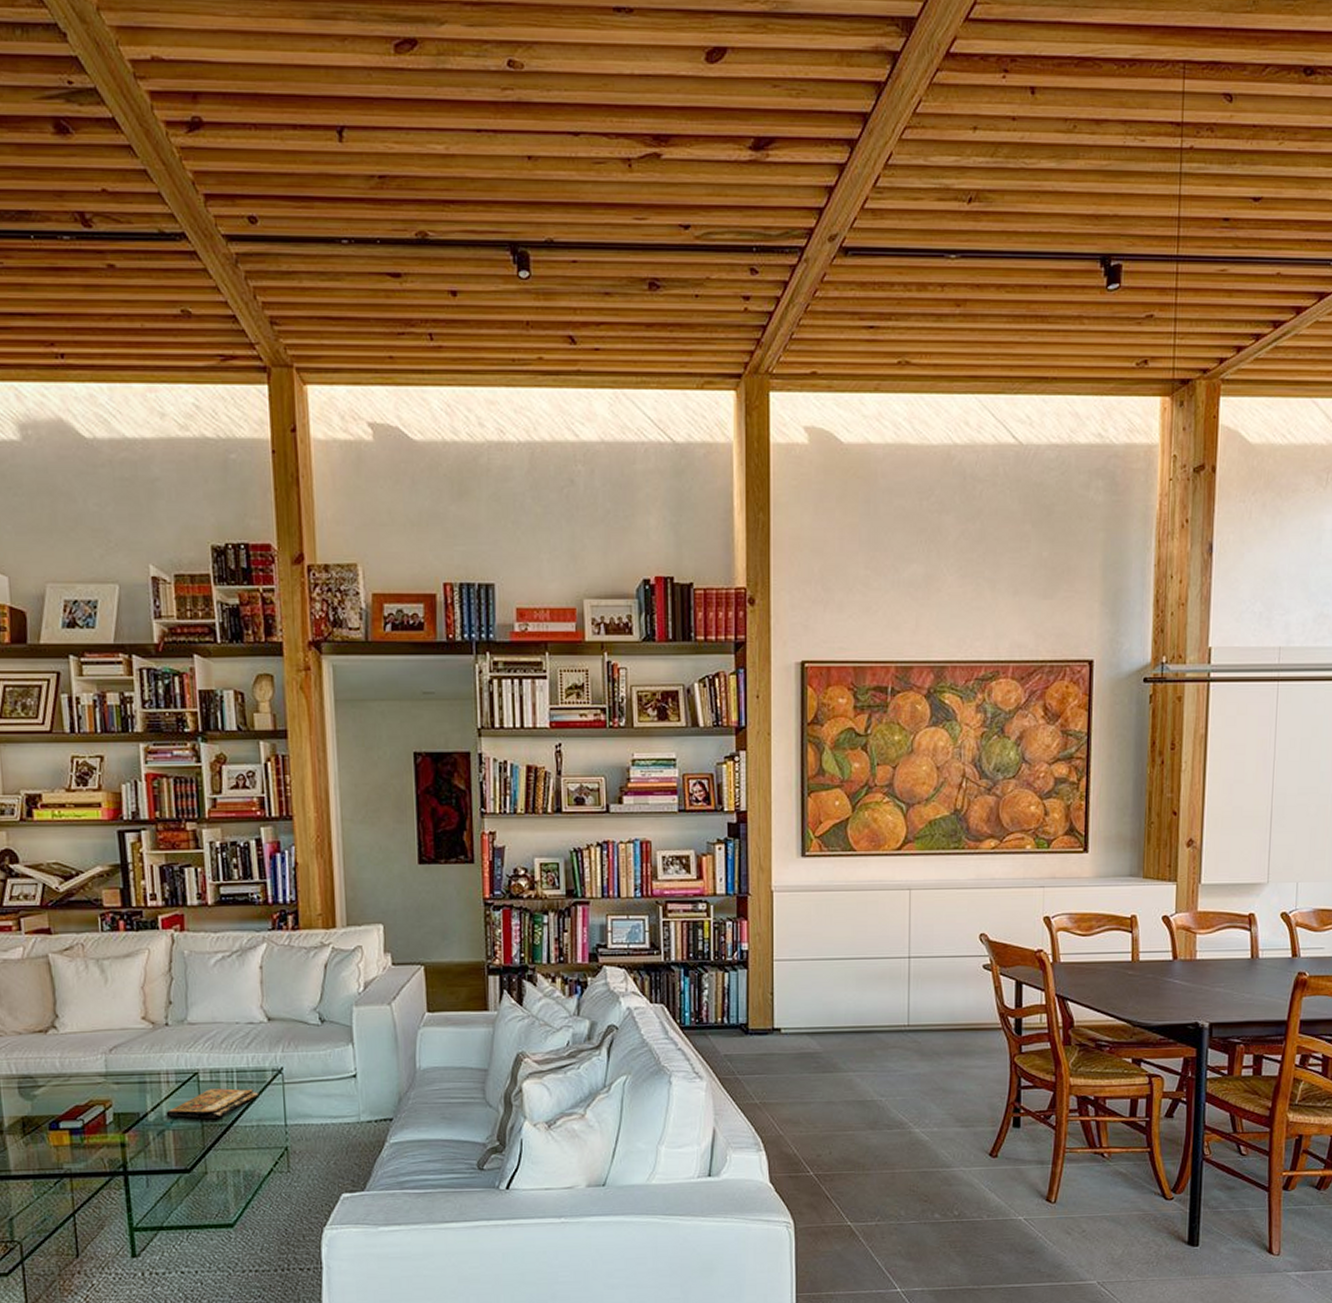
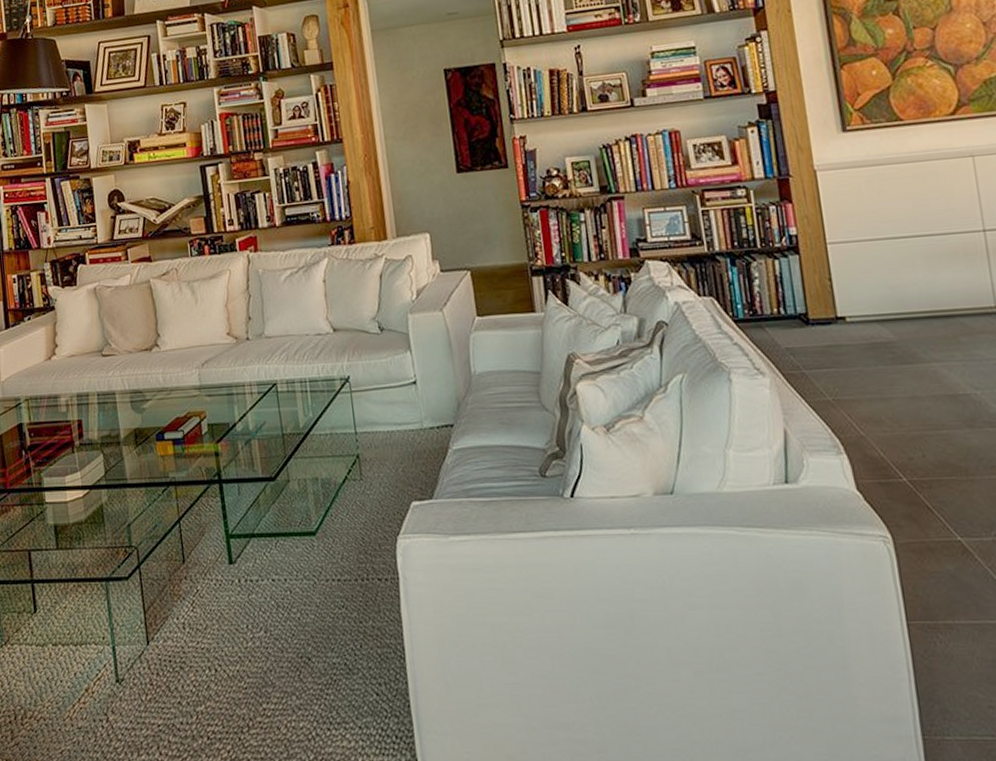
book: present [166,1088,258,1120] -> none [251,398,330,428]

